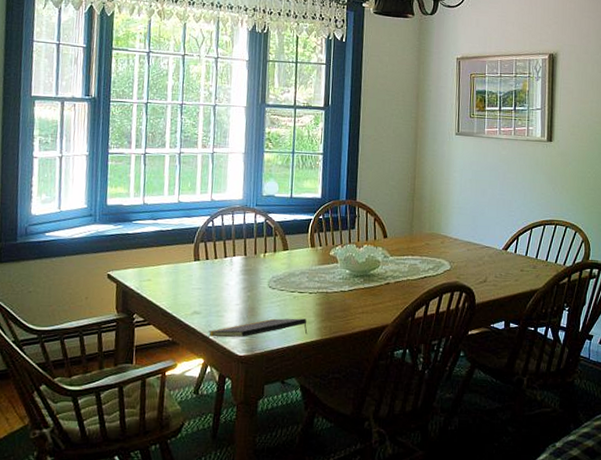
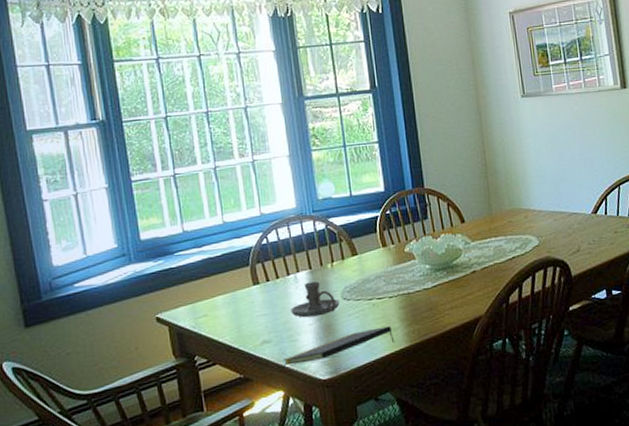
candle holder: none [222,267,266,299] -> present [291,281,340,318]

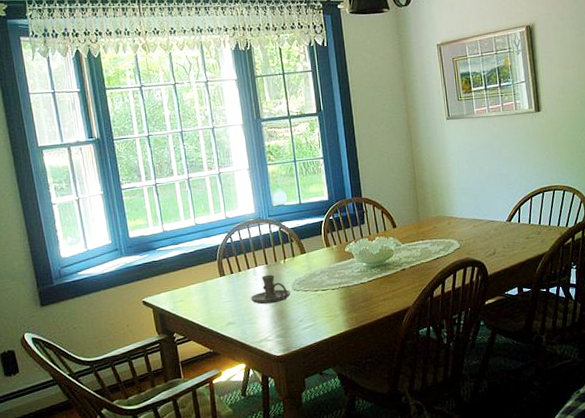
notepad: present [284,326,395,366] -> none [245,313,337,343]

